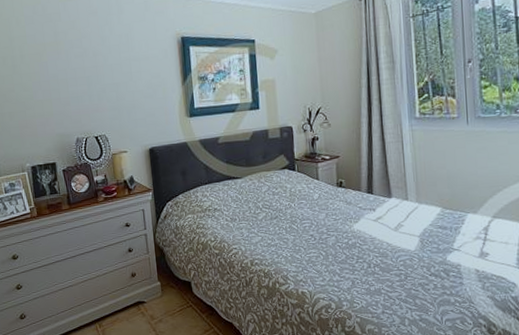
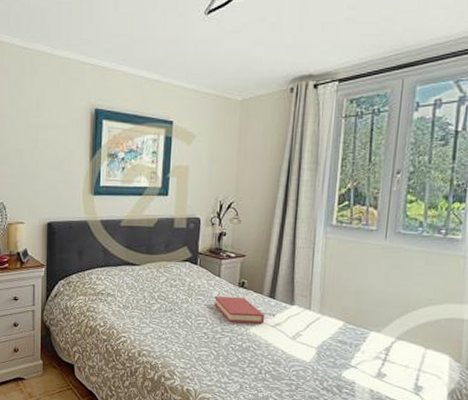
hardback book: none [316,197,367,221] -> present [214,296,265,324]

